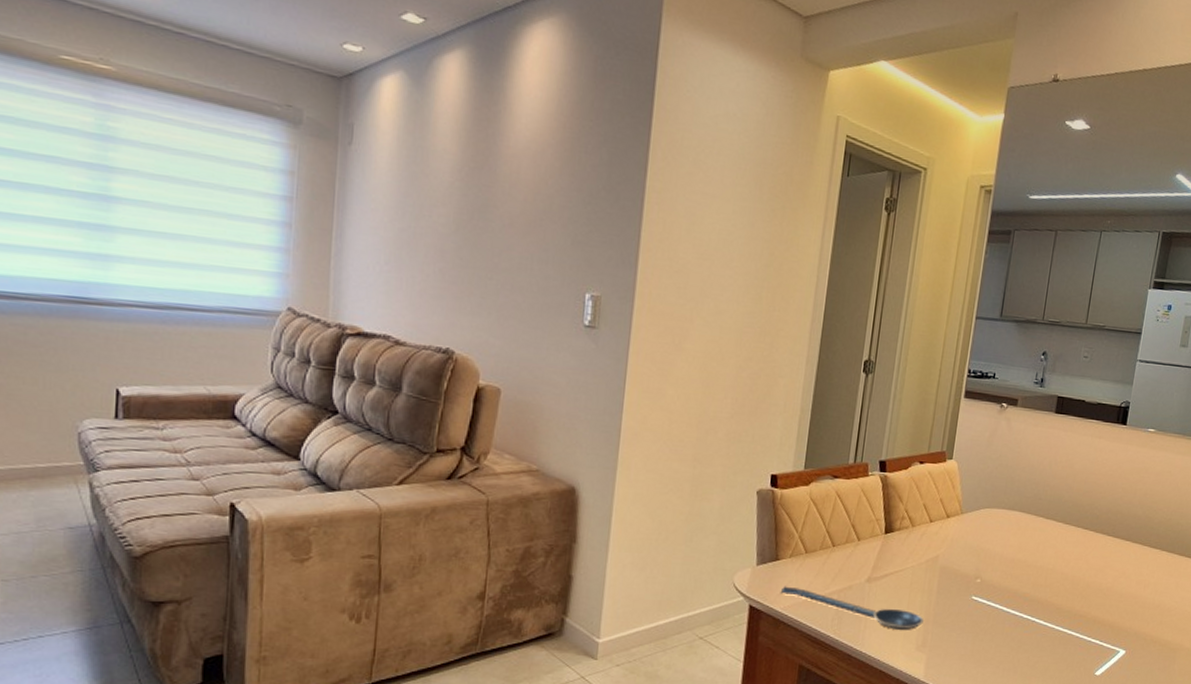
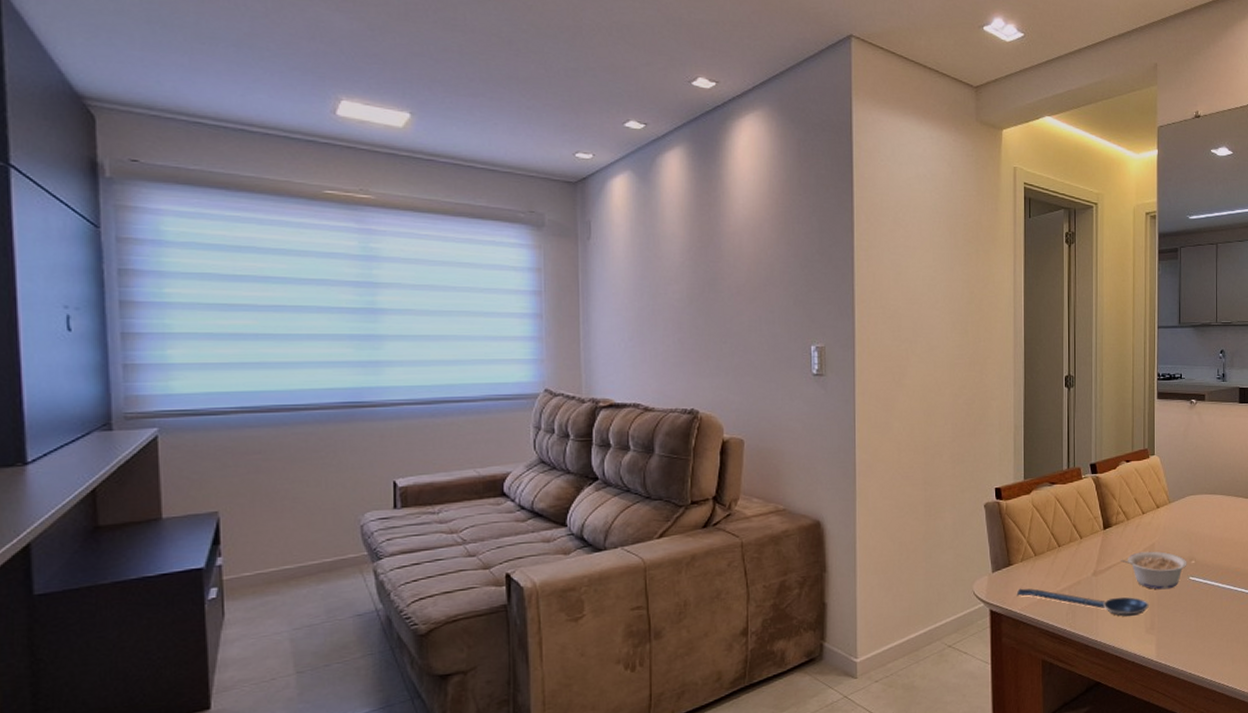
legume: none [898,562,972,607] -> present [1120,551,1187,590]

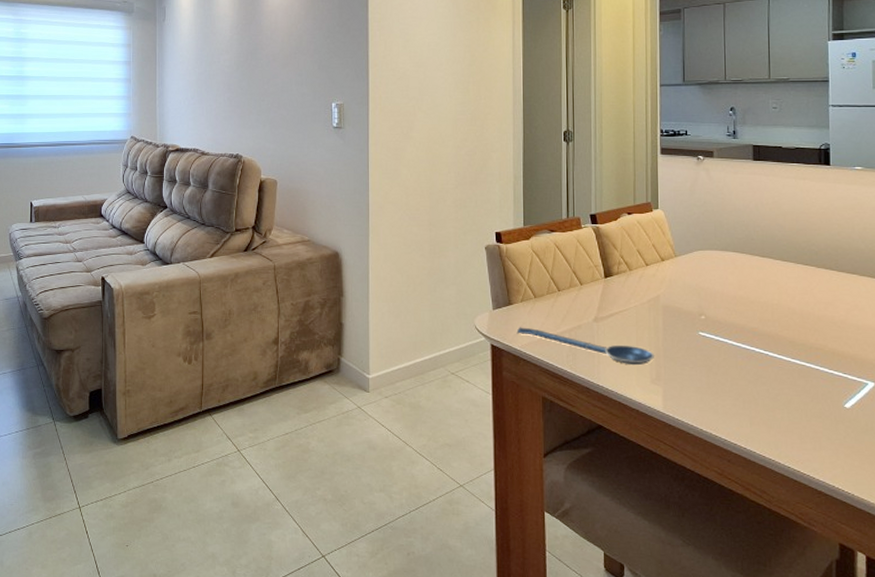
legume: present [1120,551,1187,590] -> none [622,302,696,342]

